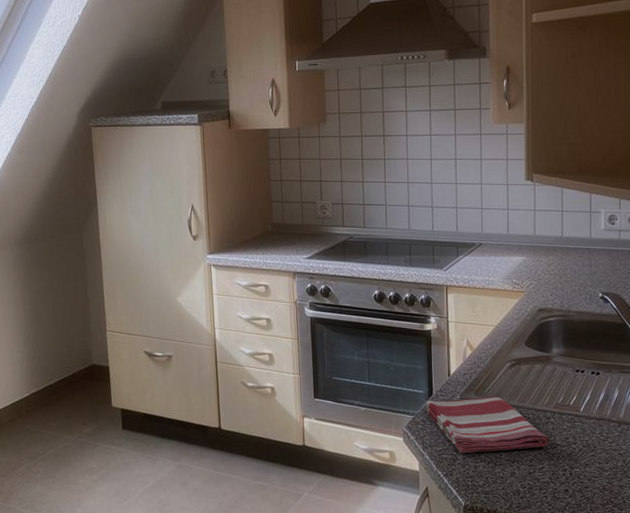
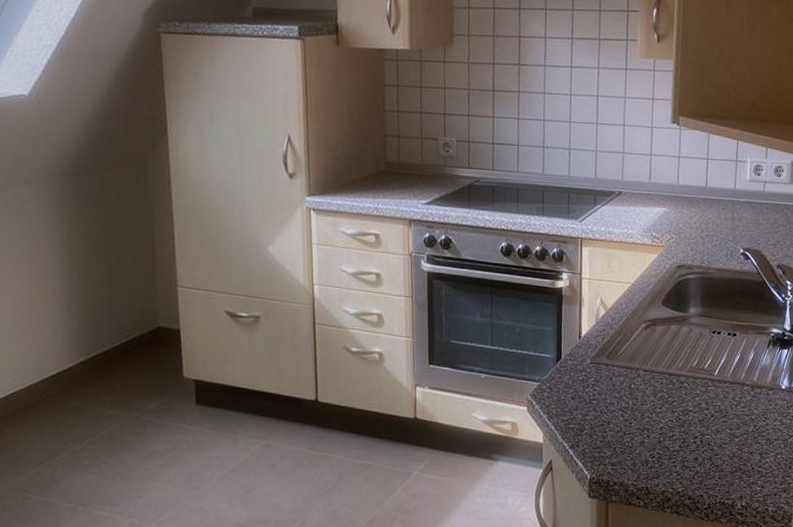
dish towel: present [425,396,550,454] -> none [552,360,682,423]

